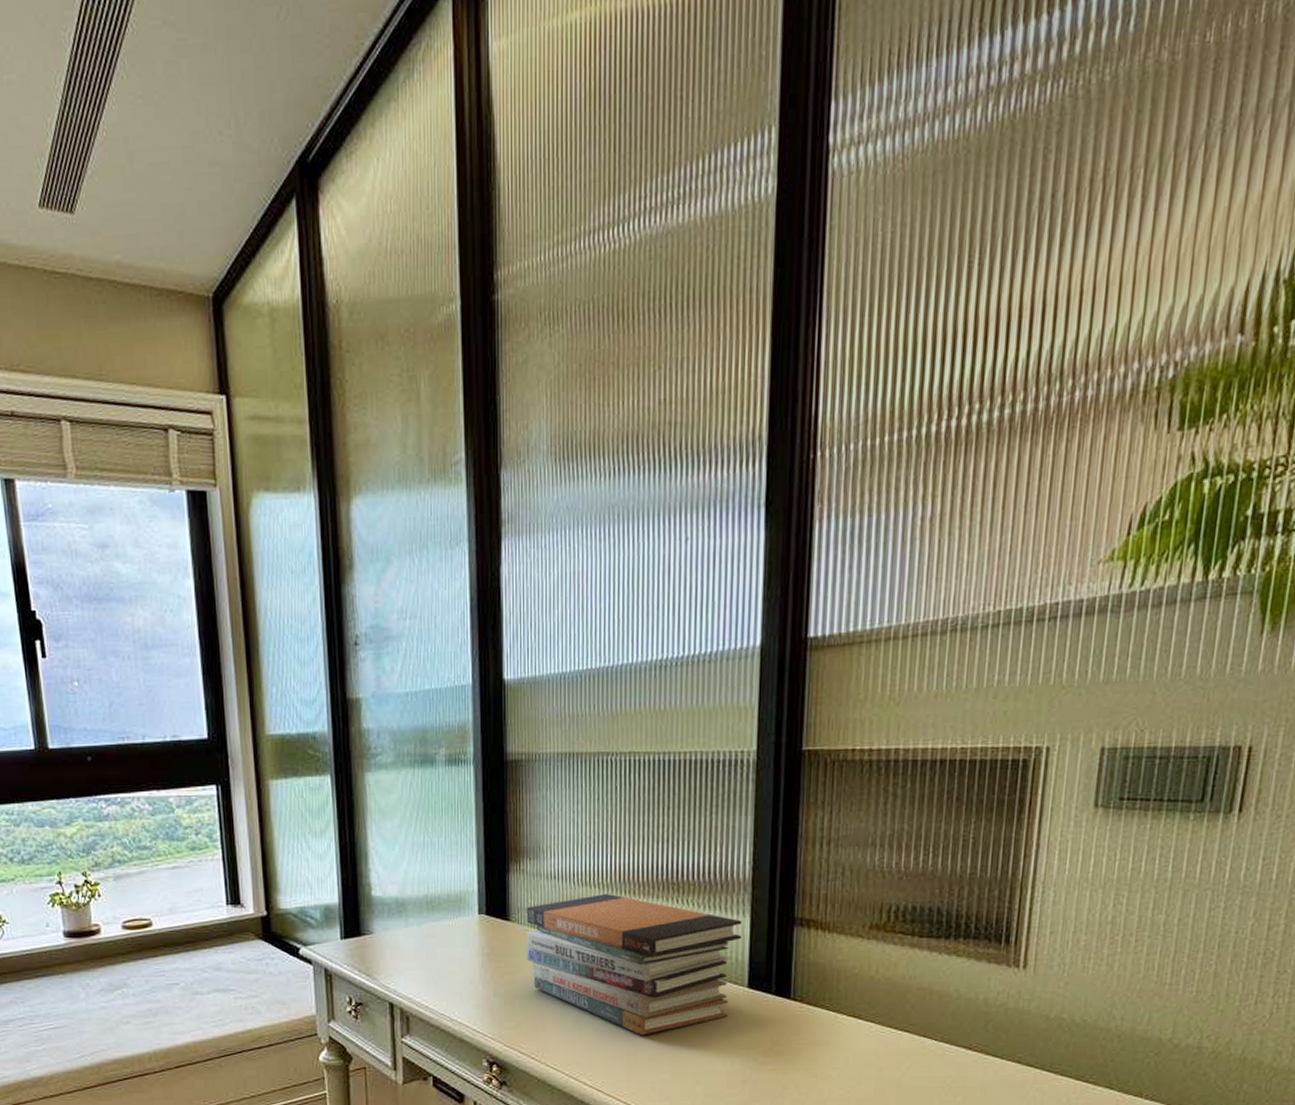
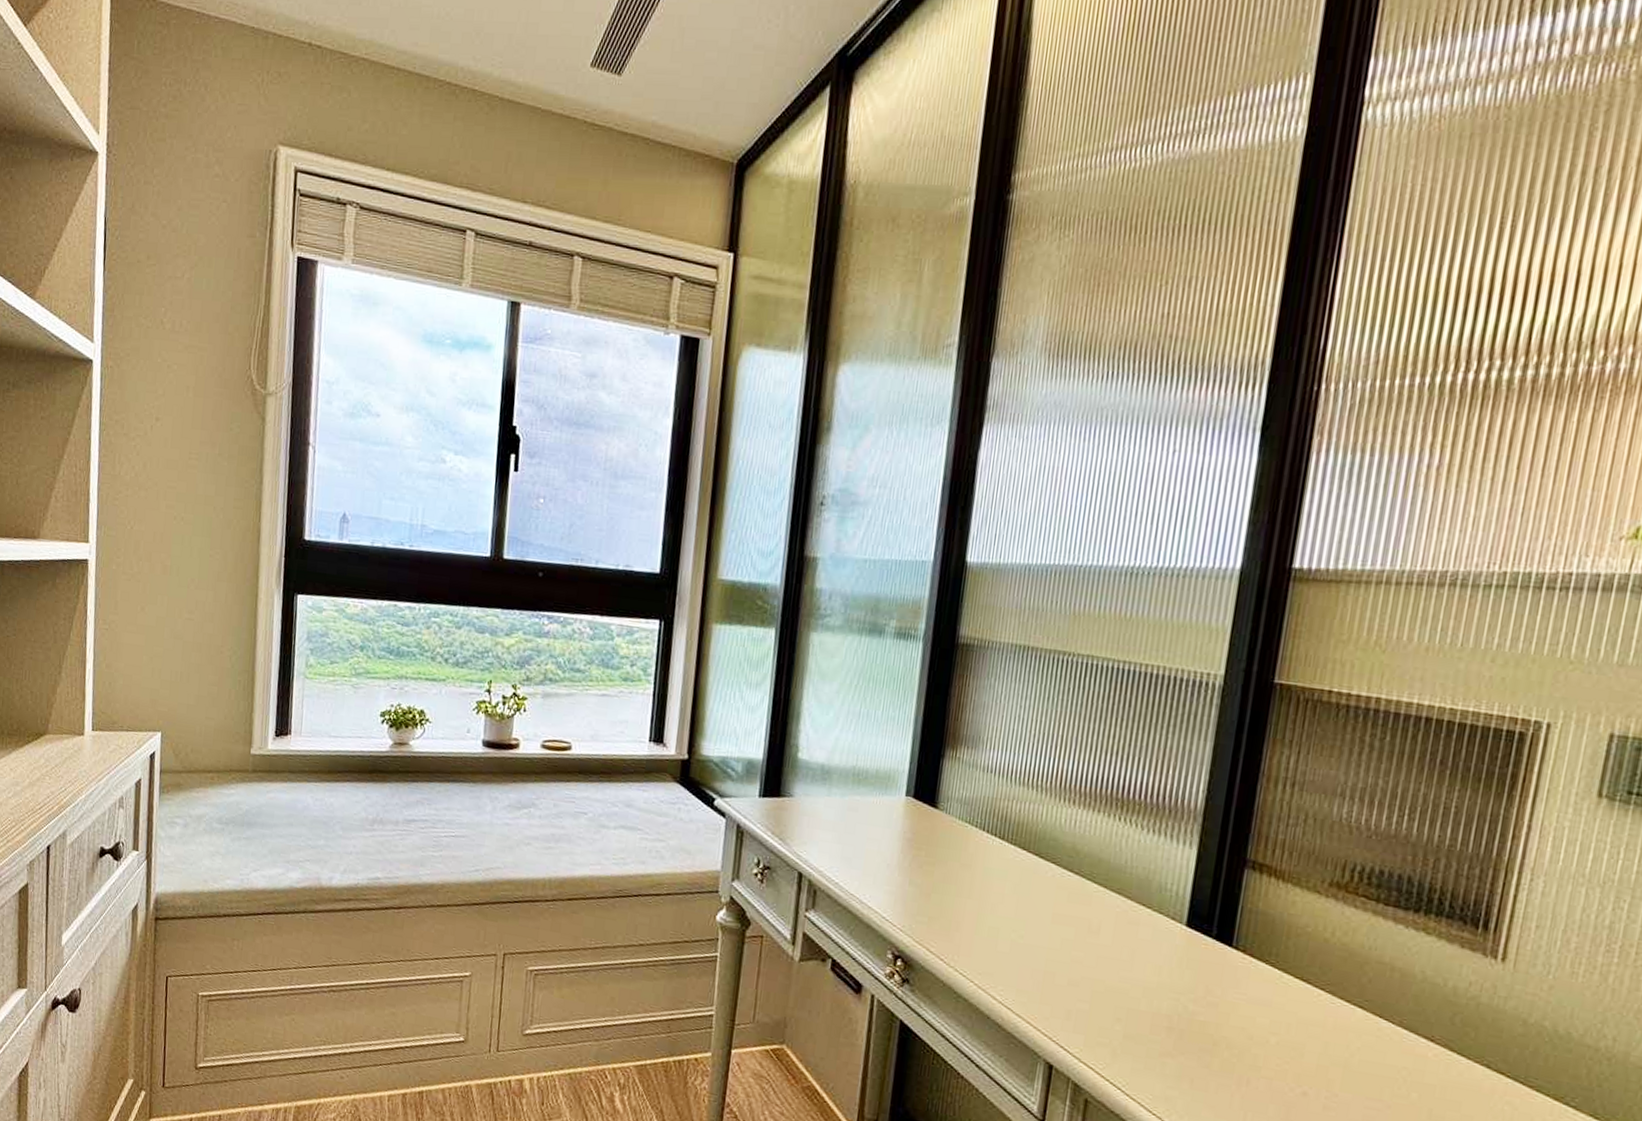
book stack: present [526,894,743,1036] -> none [949,797,1189,957]

